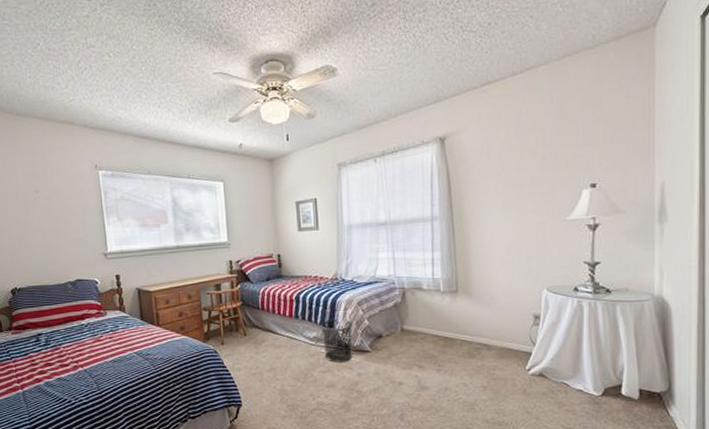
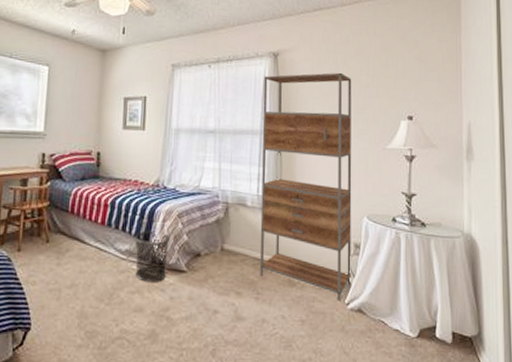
shelving unit: none [432,148,531,368] -> present [260,72,352,302]

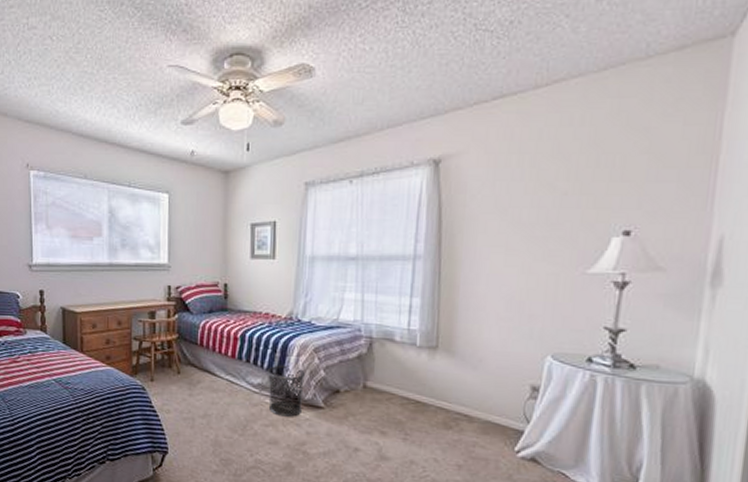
shelving unit: present [260,72,352,302] -> none [409,178,543,449]

